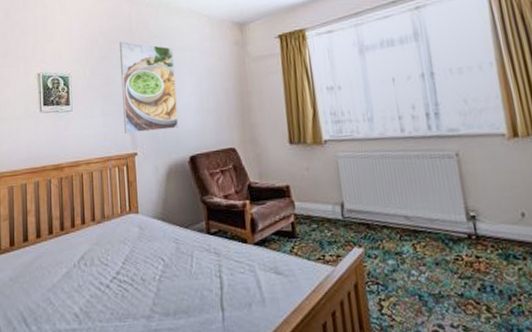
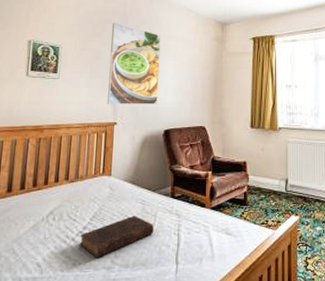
book: none [115,256,193,307] -> present [80,215,154,259]

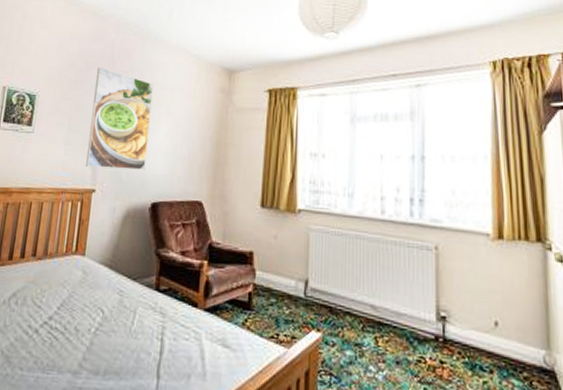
book: present [80,215,154,259] -> none [44,308,133,359]

